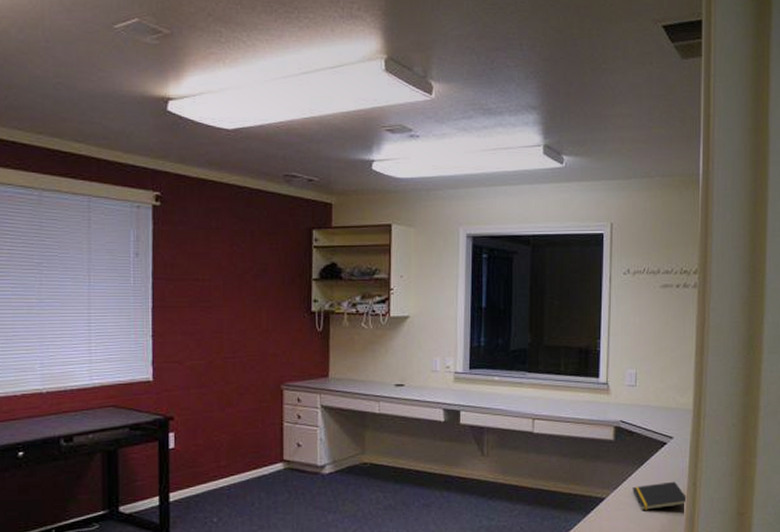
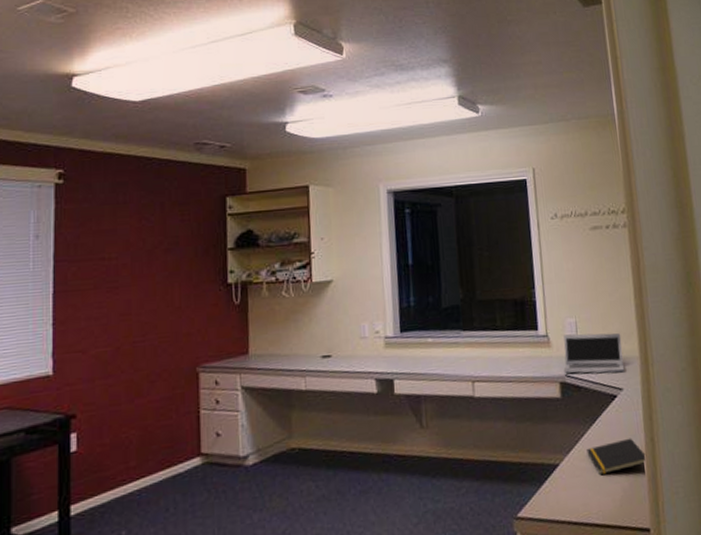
laptop: none [619,384,678,423] -> present [563,333,625,374]

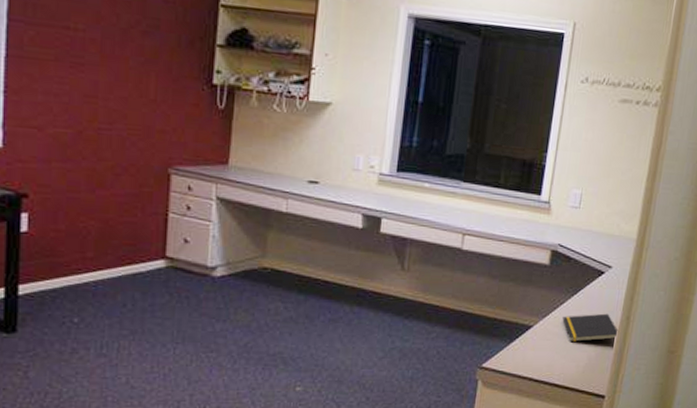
laptop: present [563,333,625,374] -> none [557,205,624,252]

